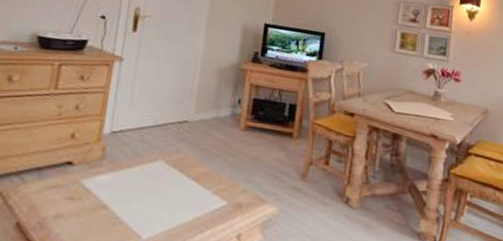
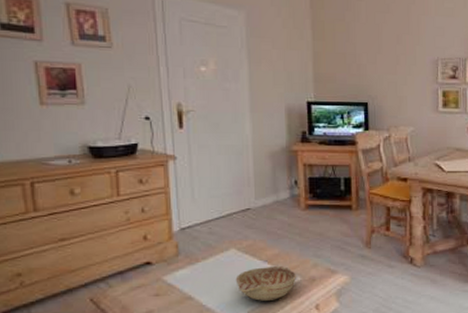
decorative bowl: none [157,184,223,223] -> present [235,266,296,301]

